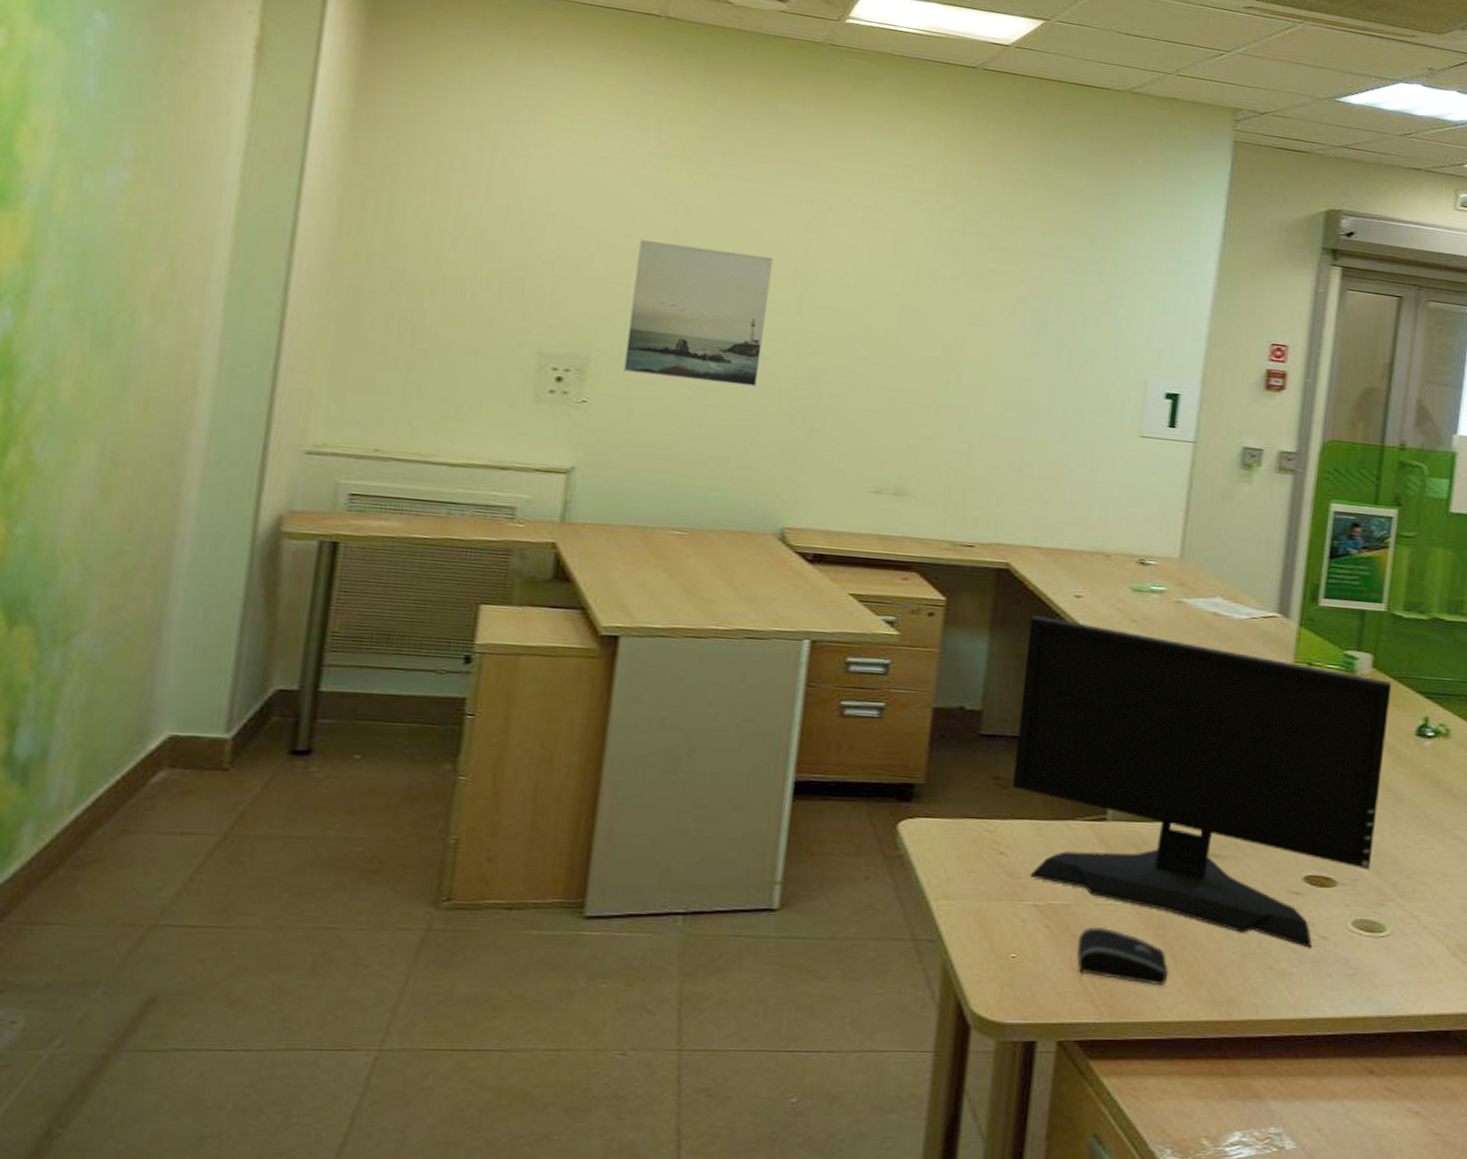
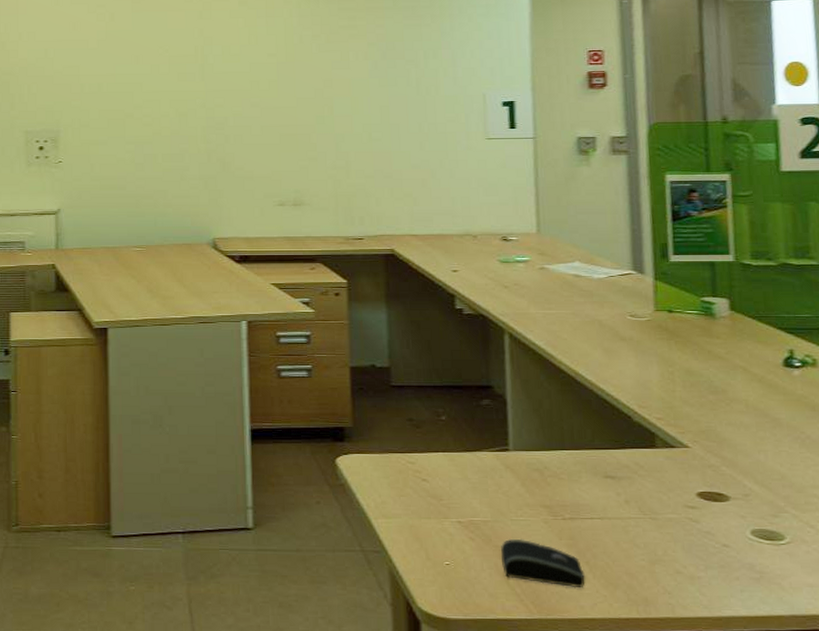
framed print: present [624,240,773,387] -> none [83,41,179,138]
computer monitor: present [1012,614,1392,948] -> none [418,288,760,555]

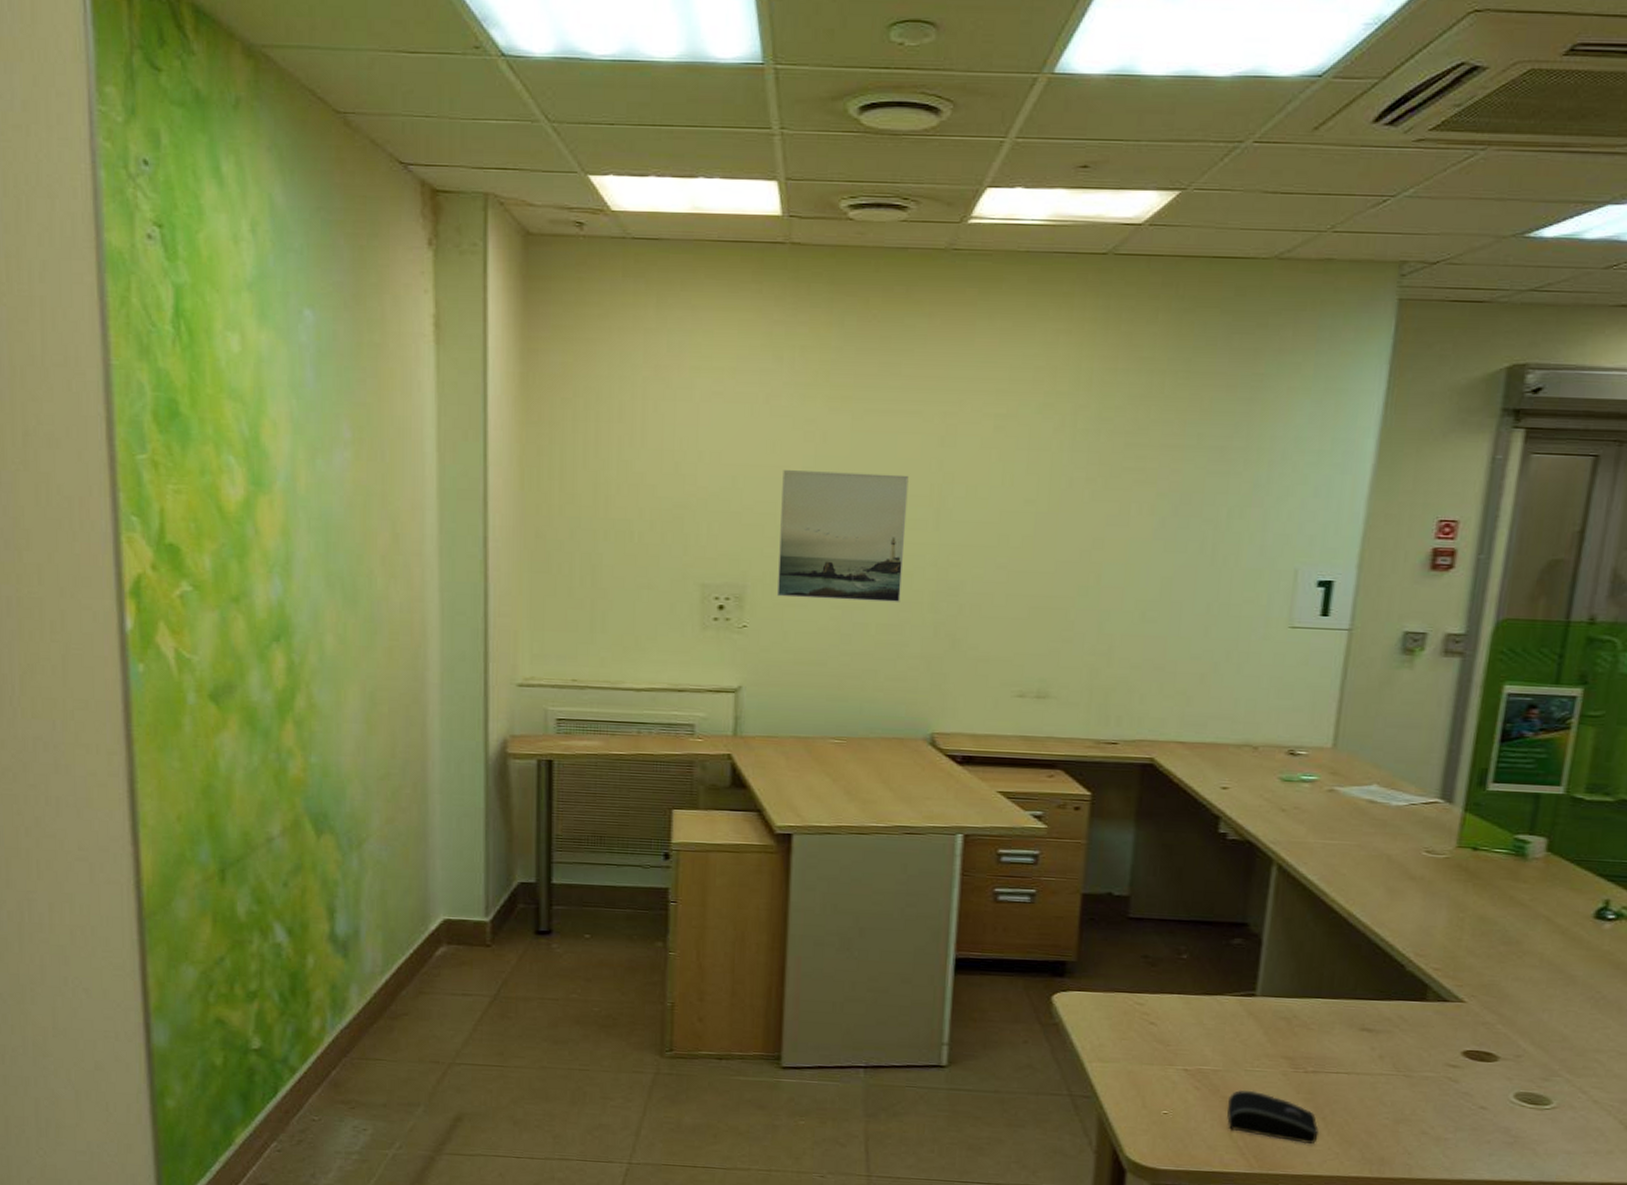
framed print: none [83,41,179,138] -> present [777,470,909,602]

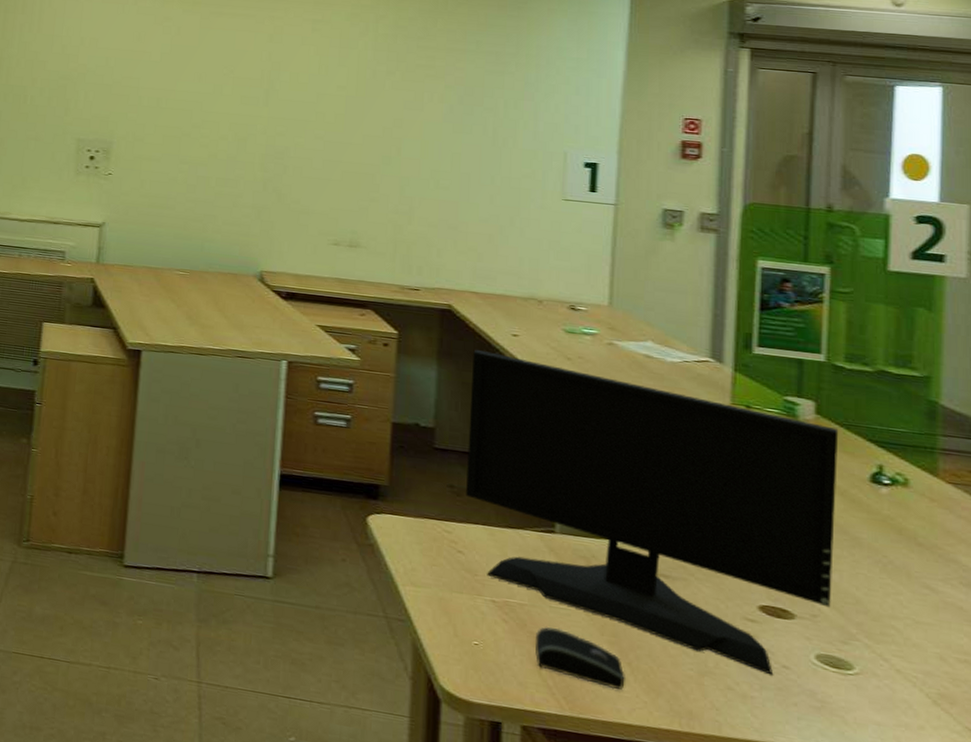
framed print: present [777,470,909,602] -> none [137,54,244,161]
computer monitor: none [1161,806,1569,1117] -> present [466,349,839,676]

